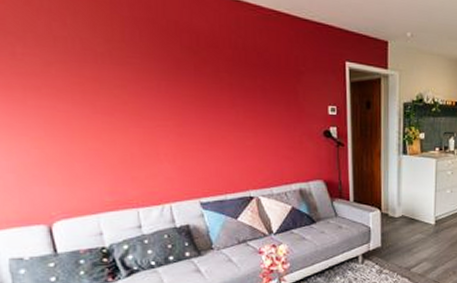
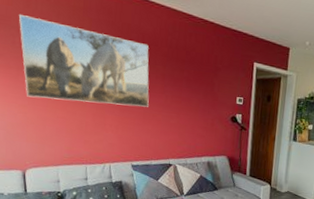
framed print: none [17,15,214,128] -> present [19,15,149,107]

